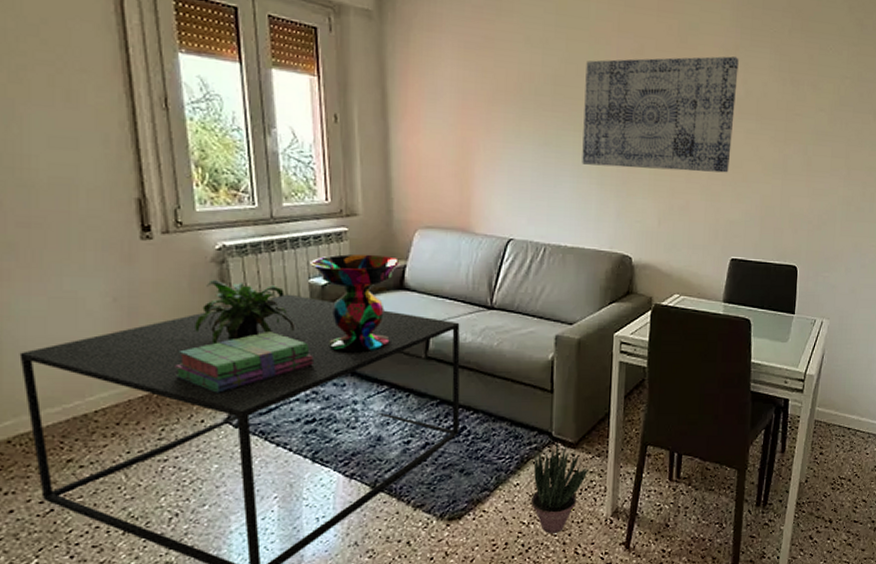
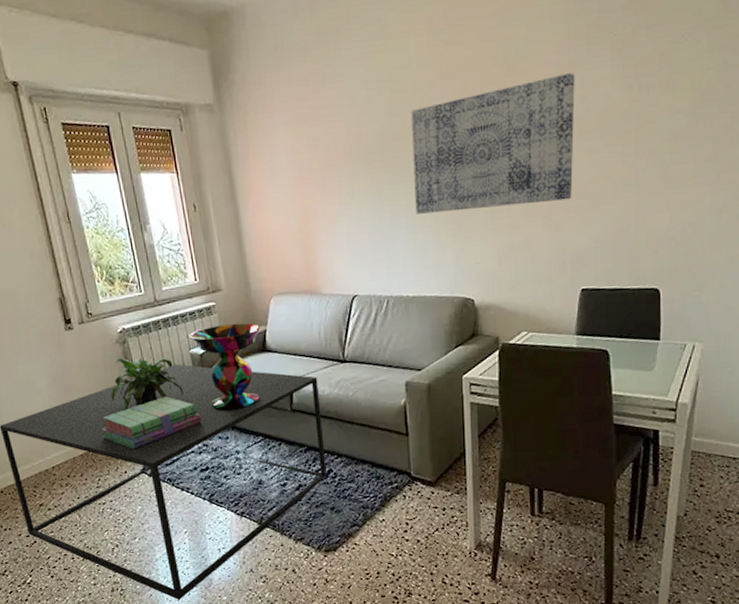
potted plant: present [530,442,588,534] -> none [396,481,449,565]

